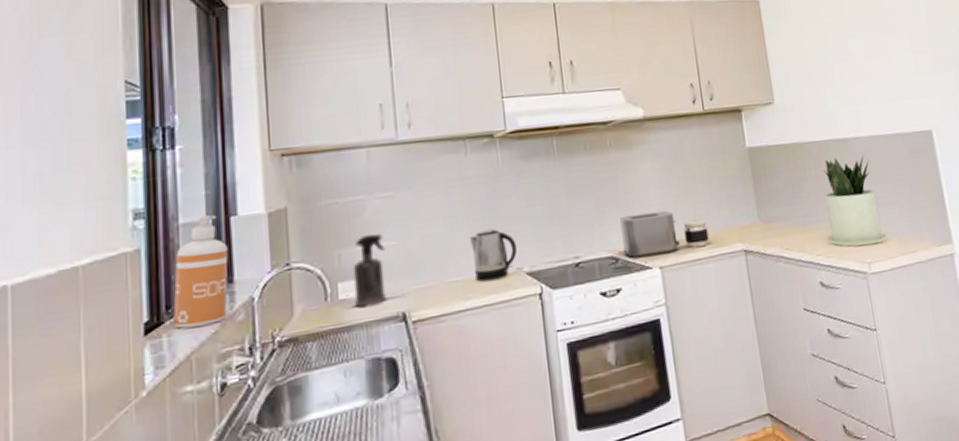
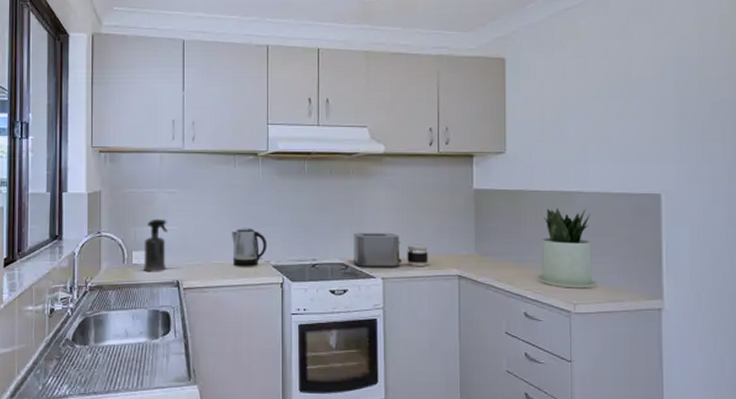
soap dispenser: present [173,214,229,329] -> none [22,188,60,268]

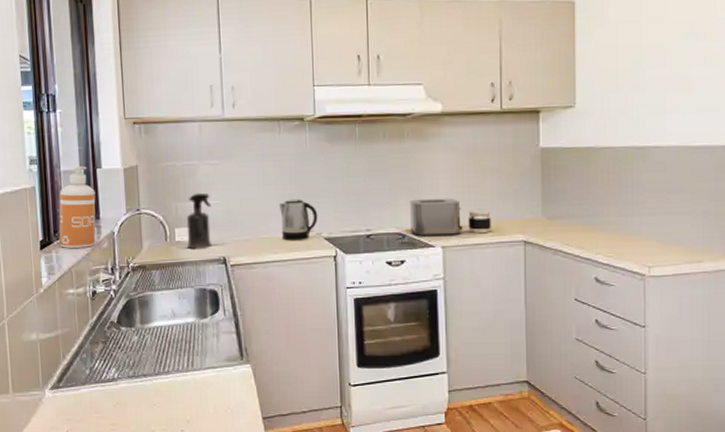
soap dispenser: none [22,188,60,268] -> present [59,165,96,249]
planter: present [537,208,598,289] -> none [609,165,675,251]

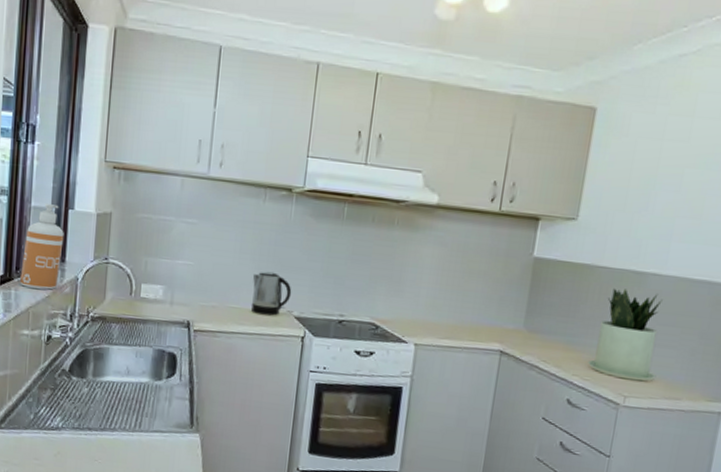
spray bottle: present [186,192,212,250] -> none [152,250,183,310]
toaster: present [410,198,463,237] -> none [385,290,441,335]
jar: present [468,209,491,234] -> none [445,310,471,338]
planter: none [609,165,675,251] -> present [588,289,663,382]

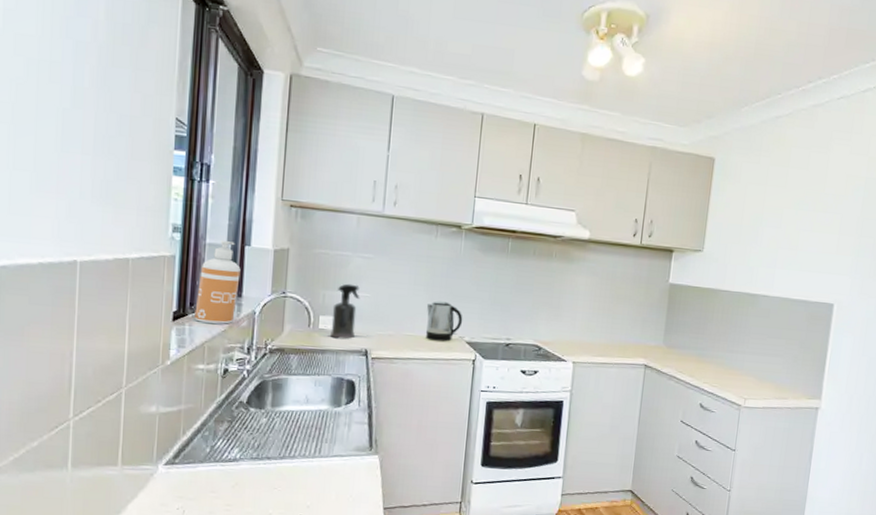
spray bottle: none [152,250,183,310] -> present [330,283,360,340]
planter: present [588,289,663,382] -> none [715,308,771,386]

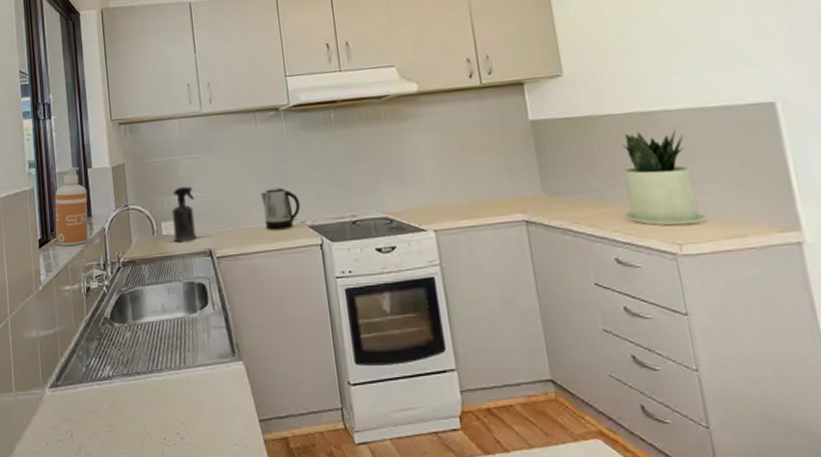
planter: none [715,308,771,386] -> present [621,130,708,226]

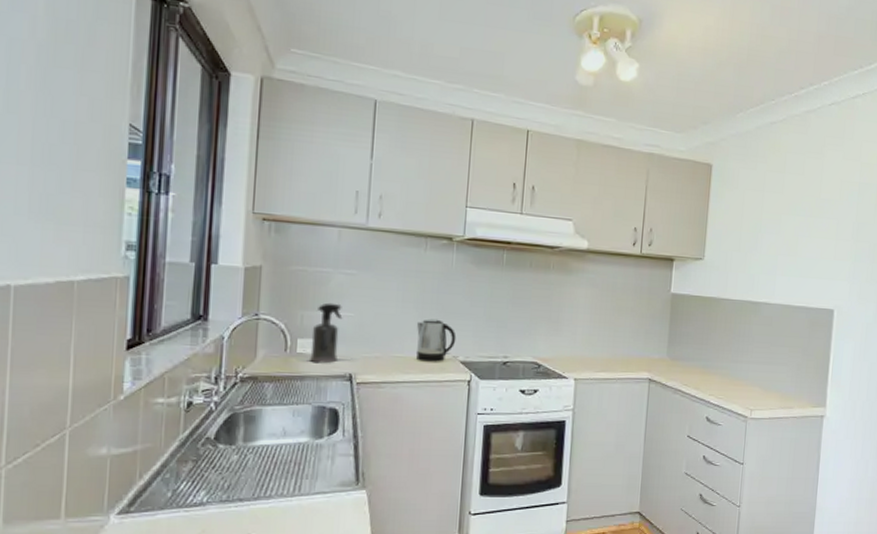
soap dispenser: present [55,166,88,247] -> none [152,257,206,353]
planter: present [621,130,708,226] -> none [720,317,774,396]

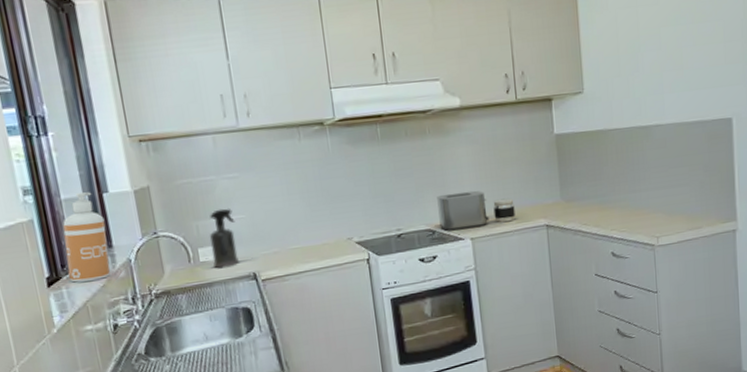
soap dispenser: none [152,257,206,353] -> present [62,191,111,283]
kettle: present [415,318,457,362] -> none [307,205,348,249]
toaster: none [547,330,596,369] -> present [437,190,489,231]
jar: none [600,345,622,369] -> present [493,198,516,223]

